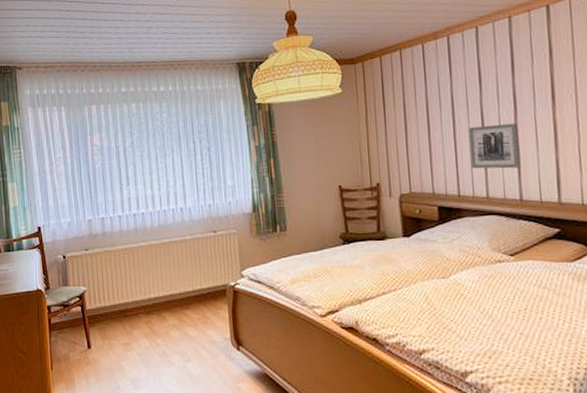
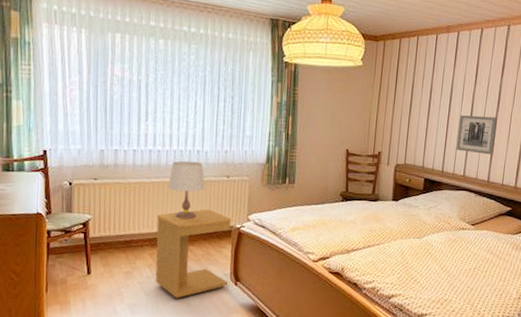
side table: none [149,268,229,369] -> present [155,209,232,298]
table lamp: none [155,220,193,282] -> present [168,161,205,219]

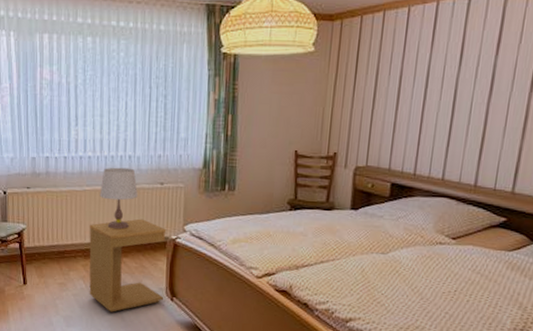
wall art: present [456,115,497,155] -> none [432,104,489,153]

